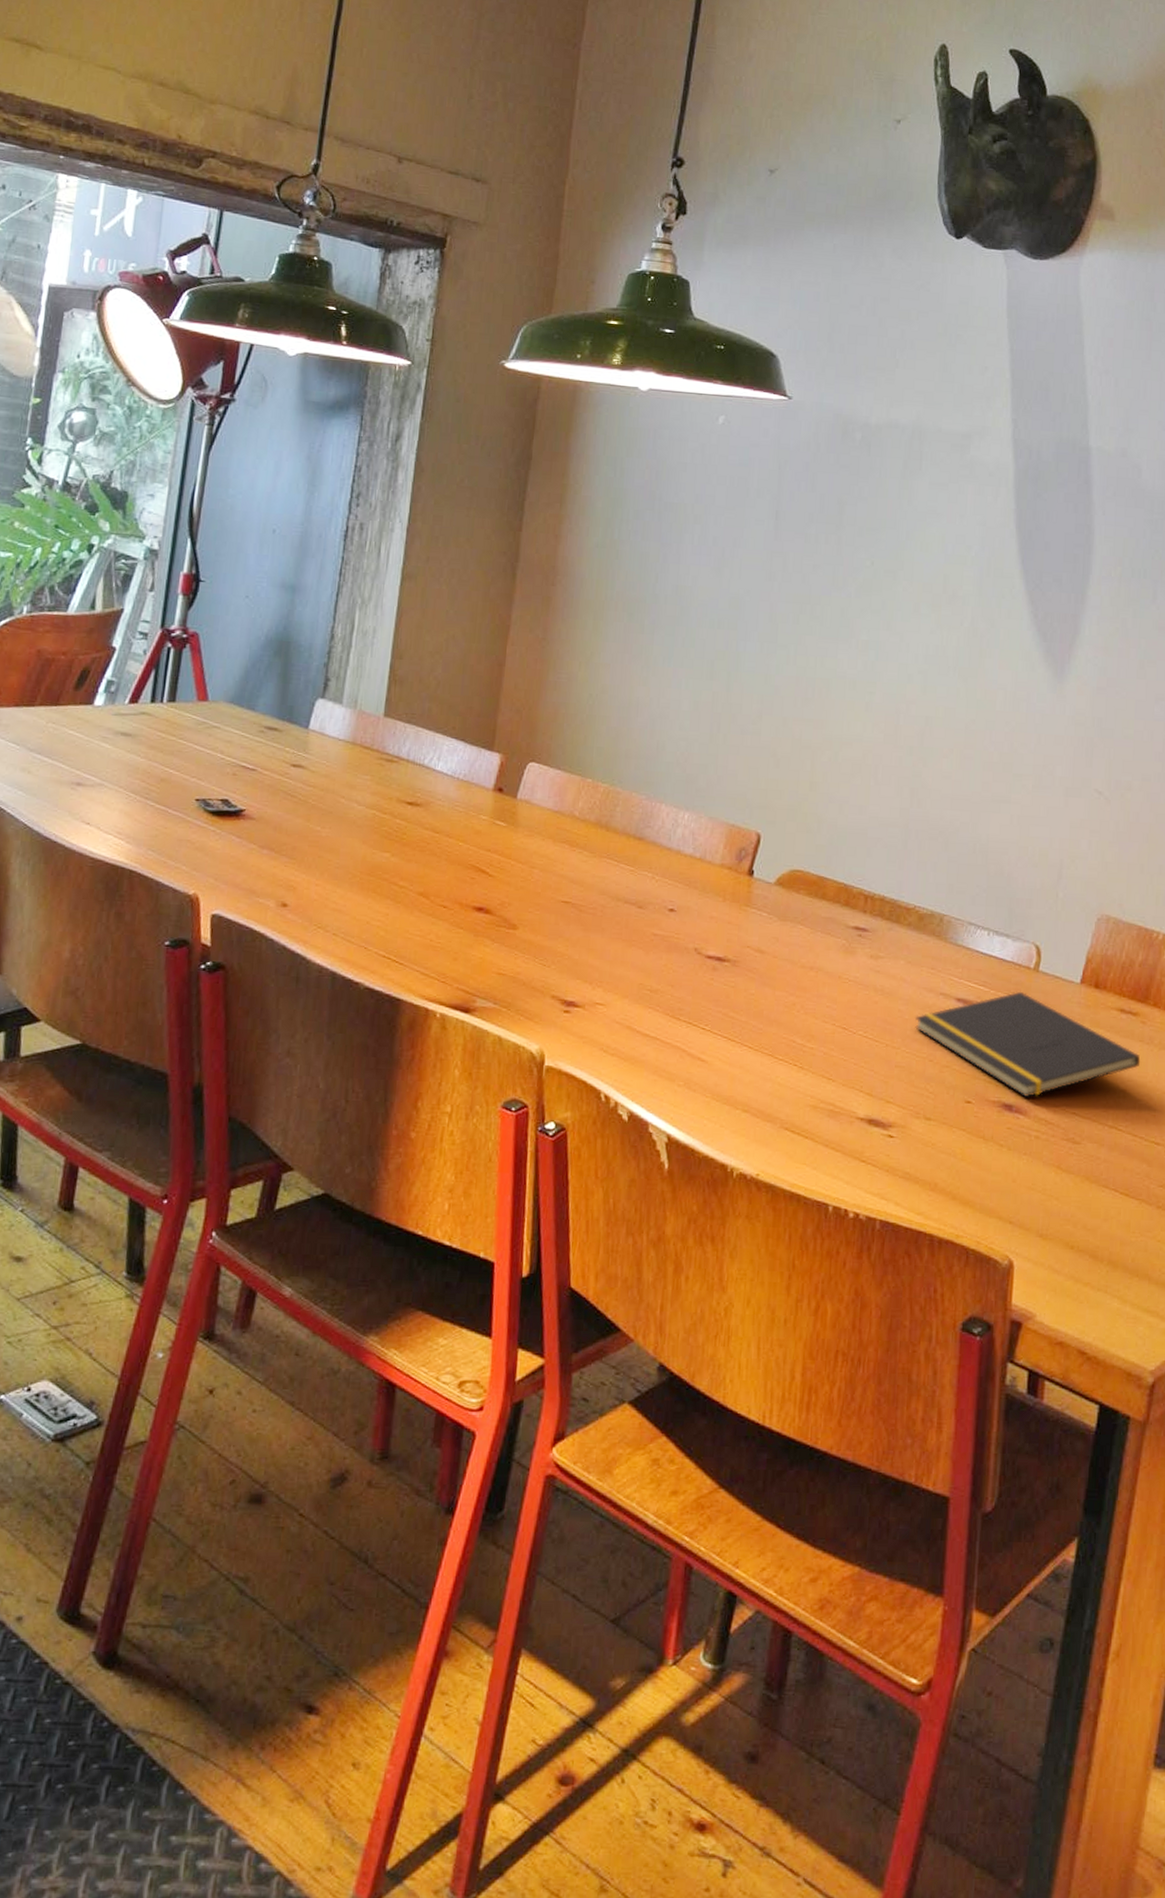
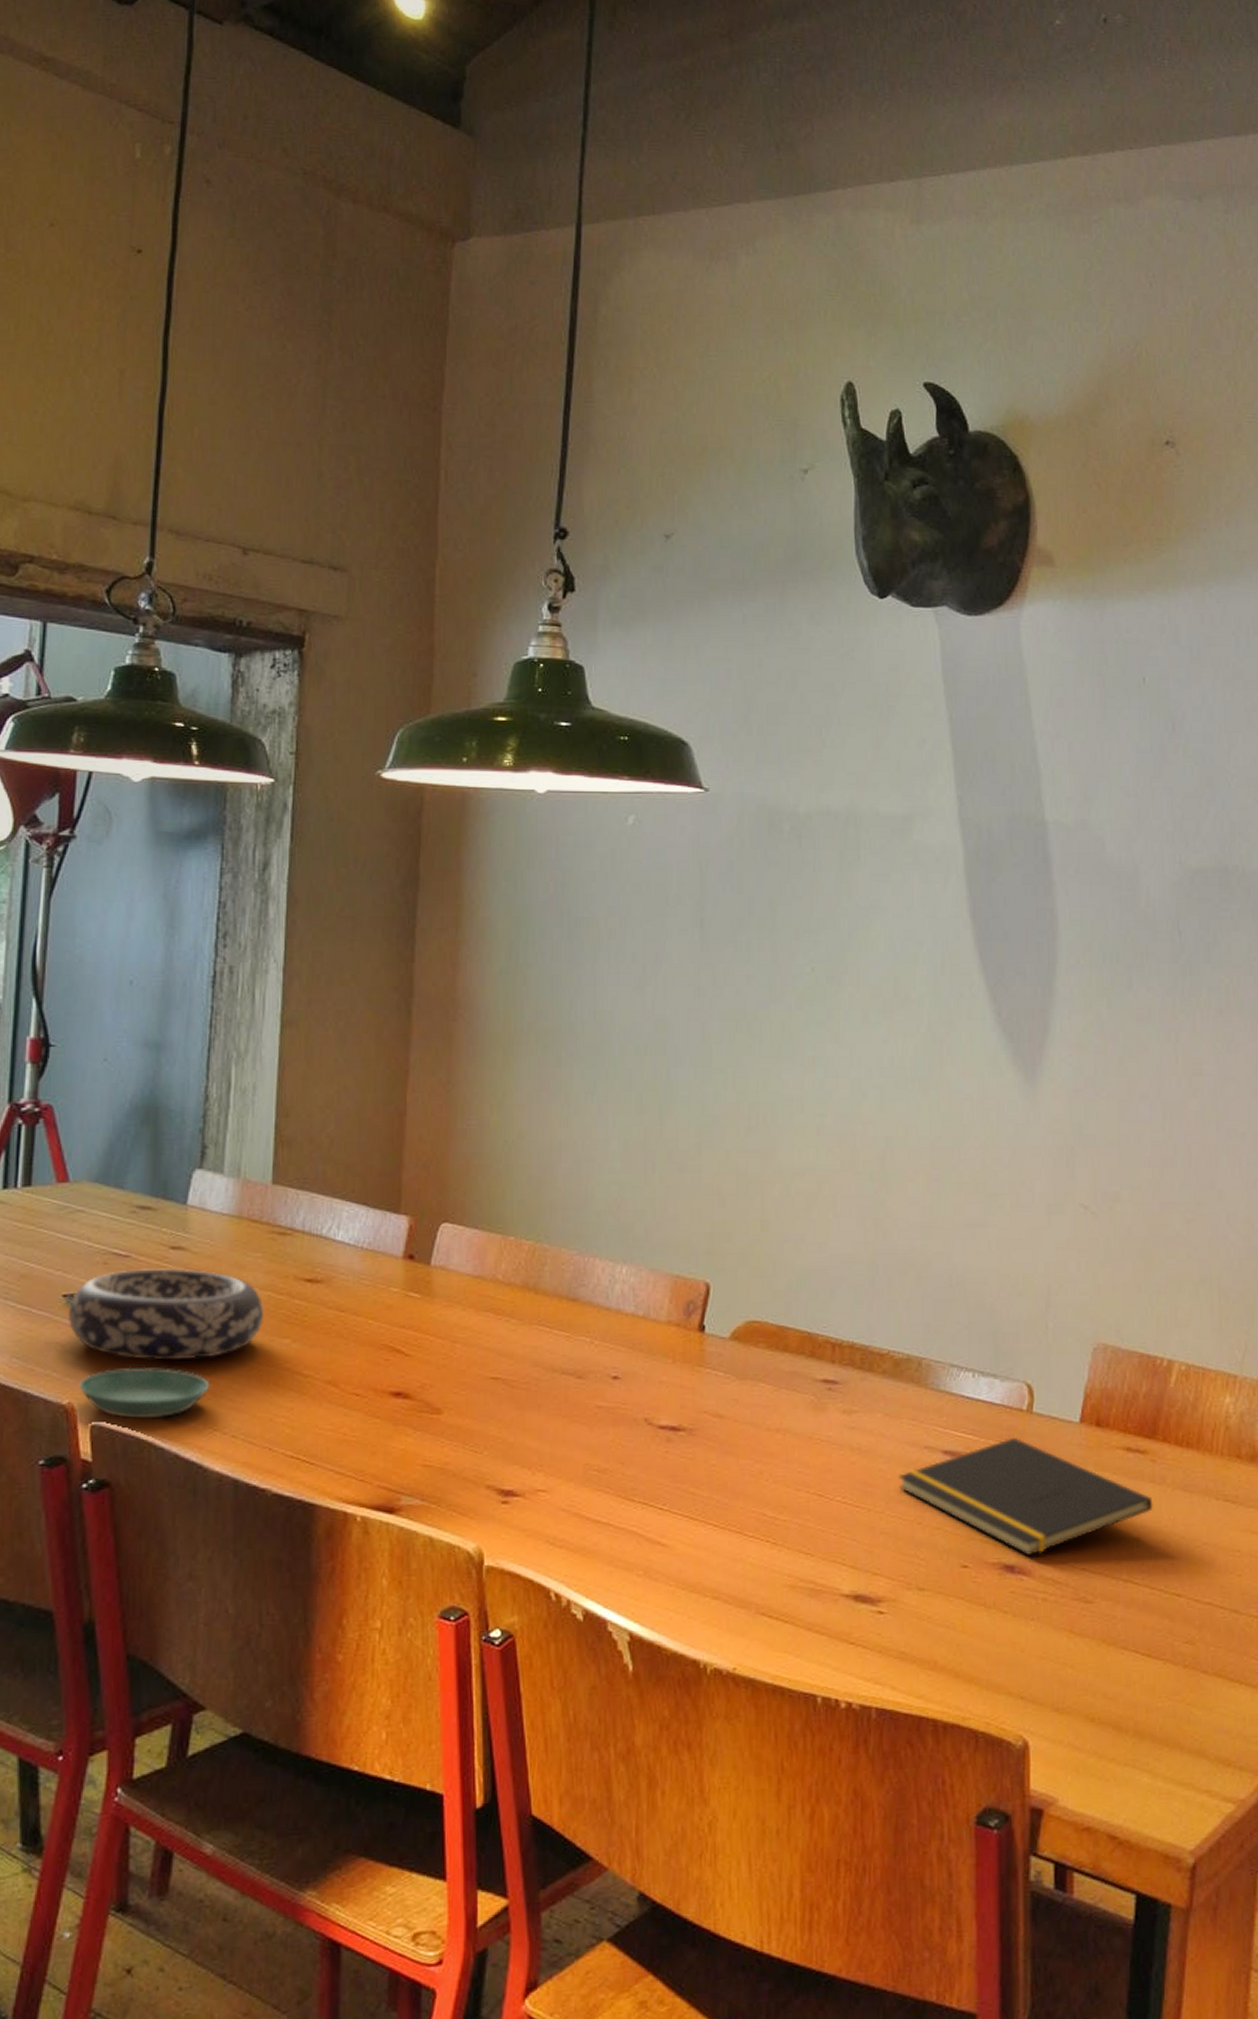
decorative bowl: none [199,781,369,865] -> present [69,1268,264,1360]
saucer: none [203,866,318,914] -> present [78,1366,211,1419]

